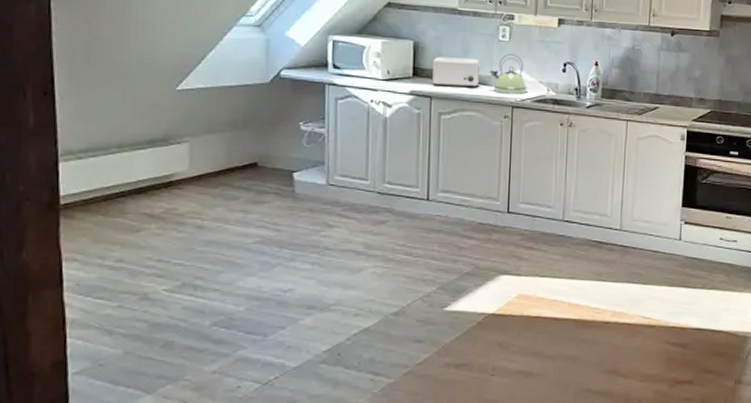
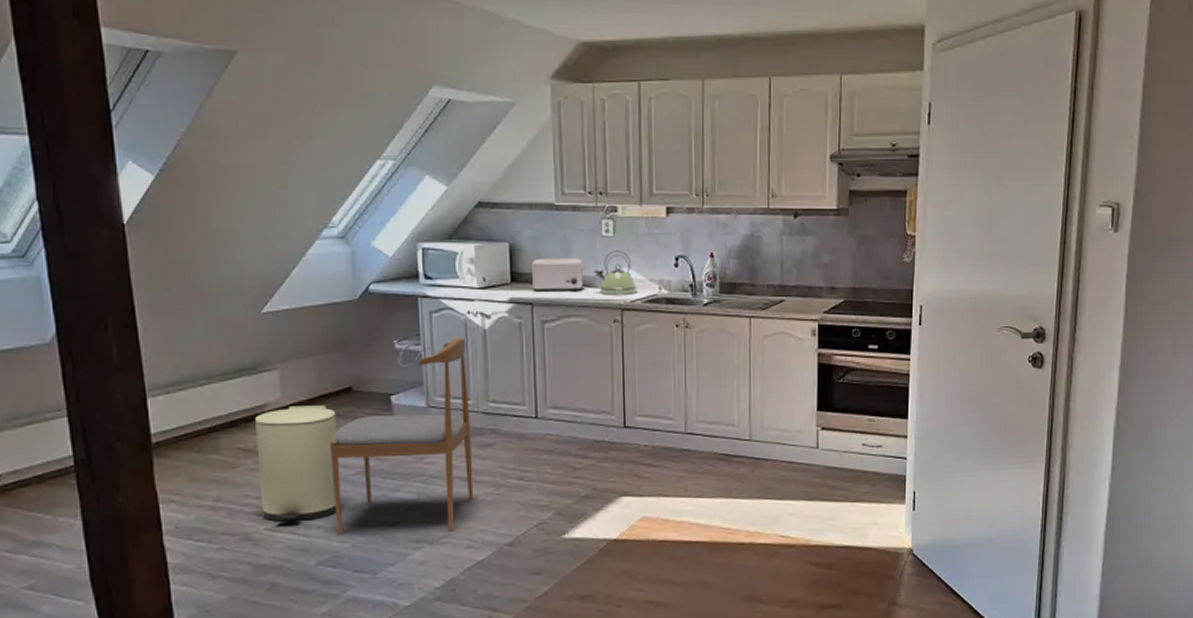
pedal bin: none [161,177,240,284] -> present [255,405,337,522]
dining chair: none [231,122,368,300] -> present [329,336,474,534]

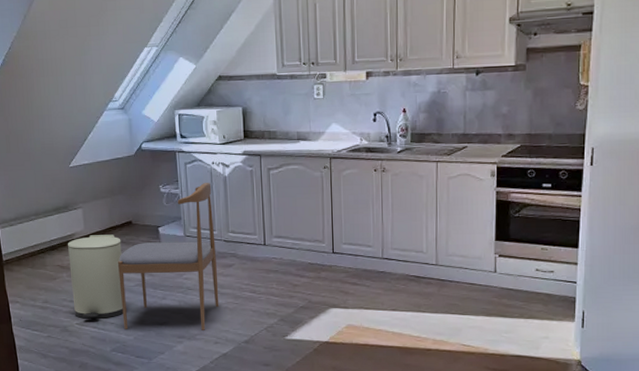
toaster: present [532,258,585,292] -> none [260,117,301,145]
kettle: present [593,250,637,296] -> none [307,110,342,147]

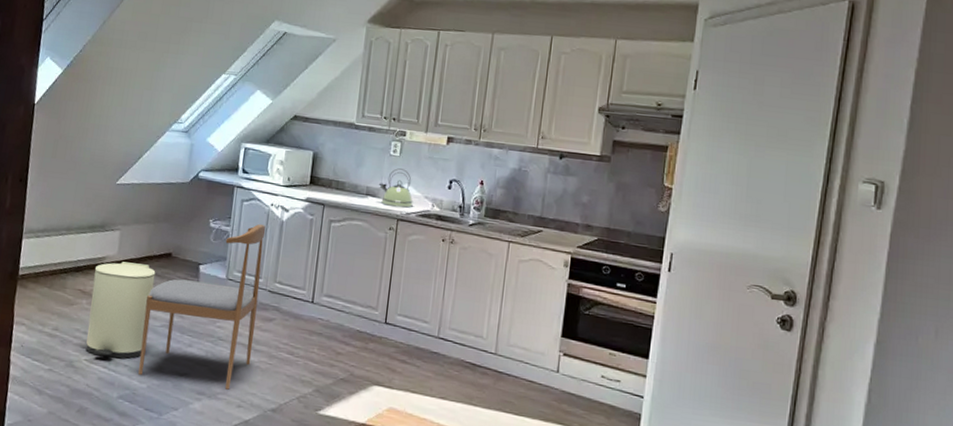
kettle: none [307,110,342,147] -> present [378,168,413,208]

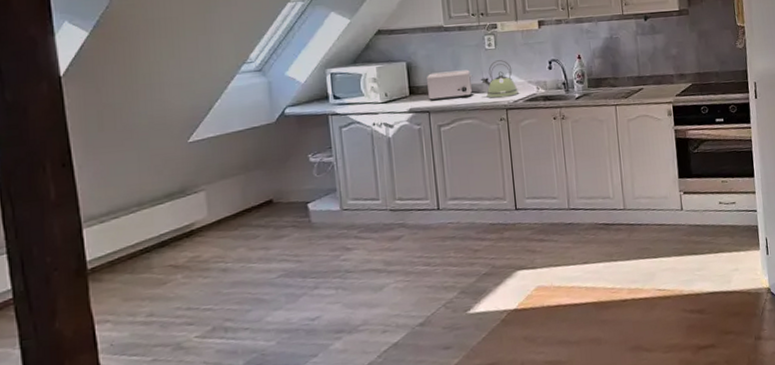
pedal bin: present [86,261,156,359] -> none [184,218,262,329]
dining chair: present [138,223,266,390] -> none [253,145,387,334]
toaster: none [326,167,373,199] -> present [427,69,473,101]

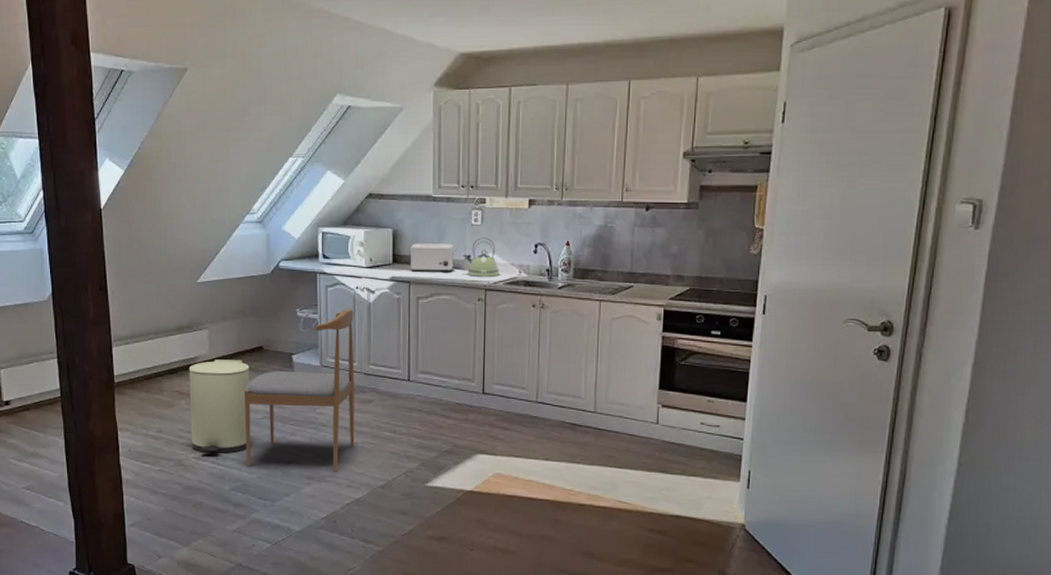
pedal bin: none [184,218,262,329] -> present [189,359,250,453]
dining chair: none [253,145,387,334] -> present [243,308,355,472]

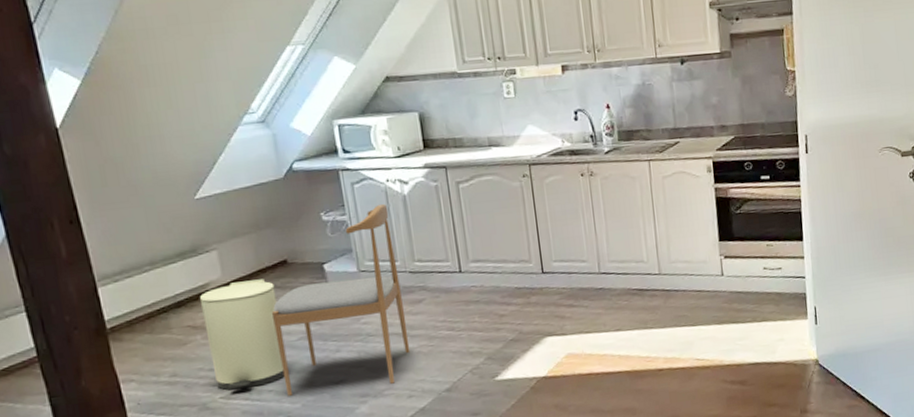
toaster: present [411,243,456,272] -> none [441,120,492,155]
kettle: present [462,237,500,278] -> none [499,110,542,153]

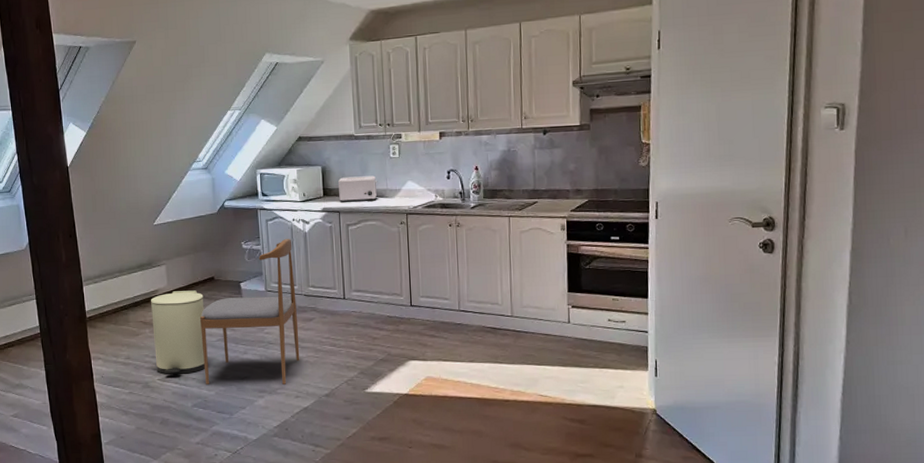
toaster: none [441,120,492,155] -> present [338,175,378,202]

